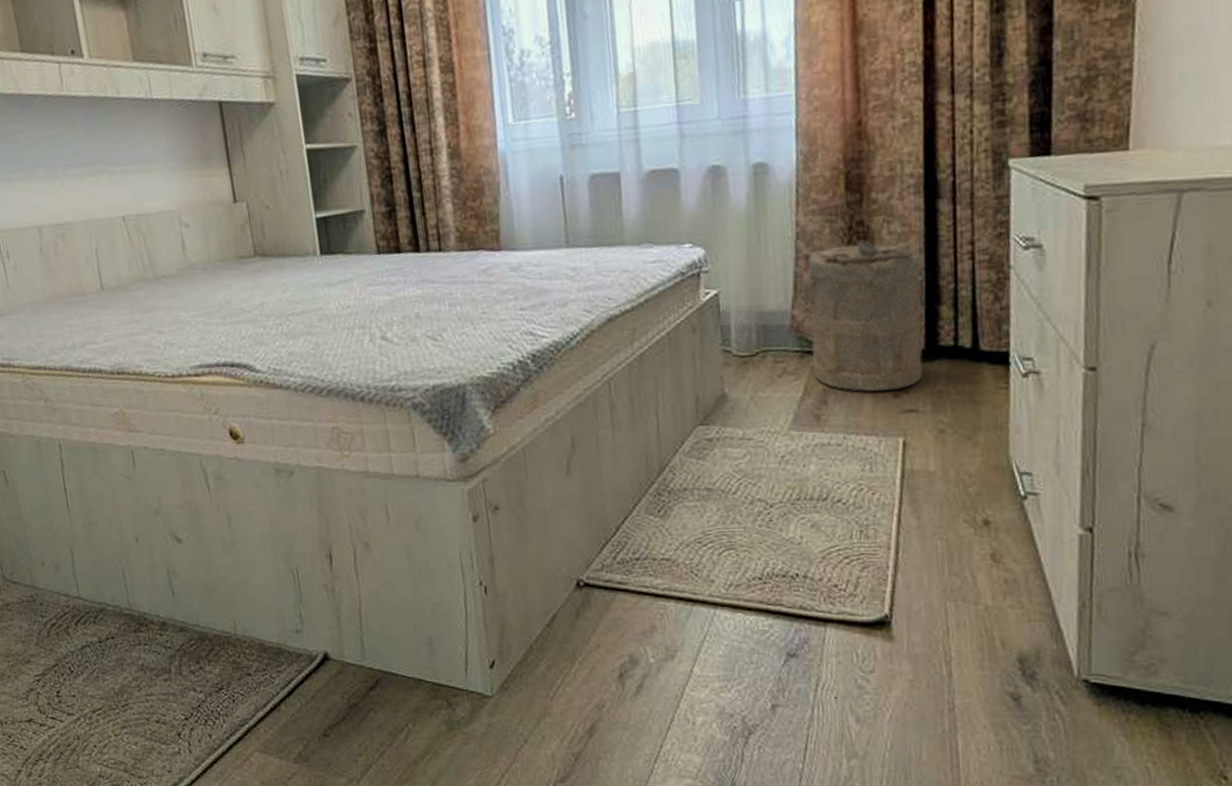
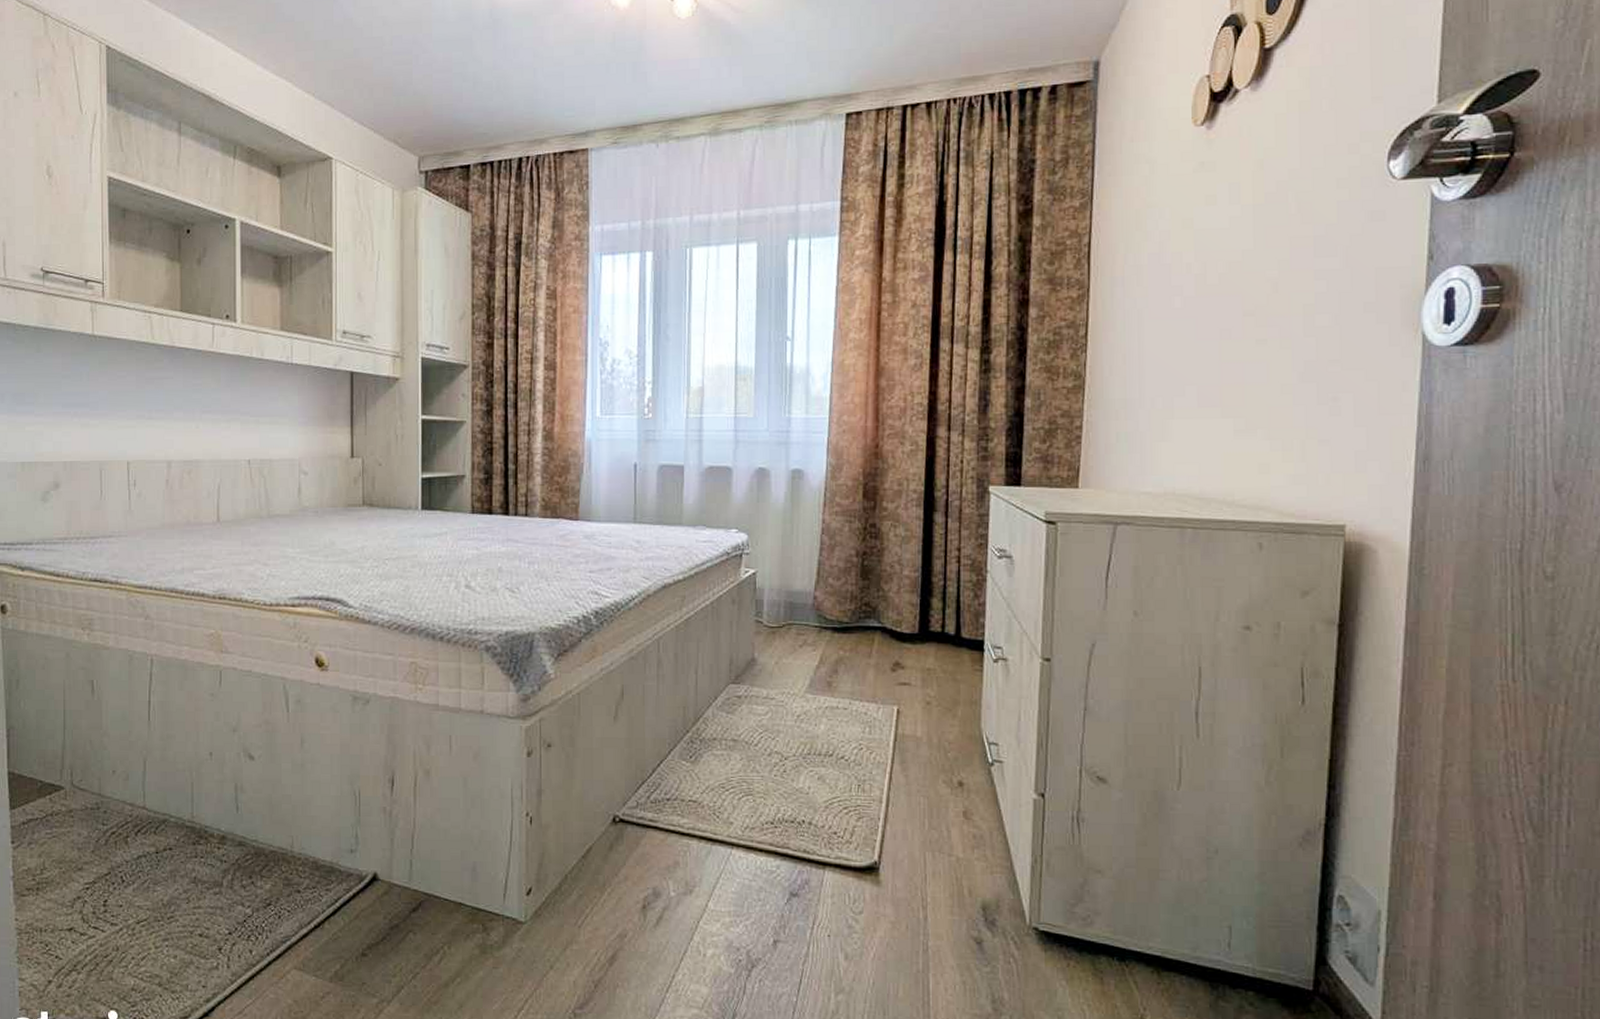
laundry hamper: present [799,240,923,392] -> none [821,539,918,665]

